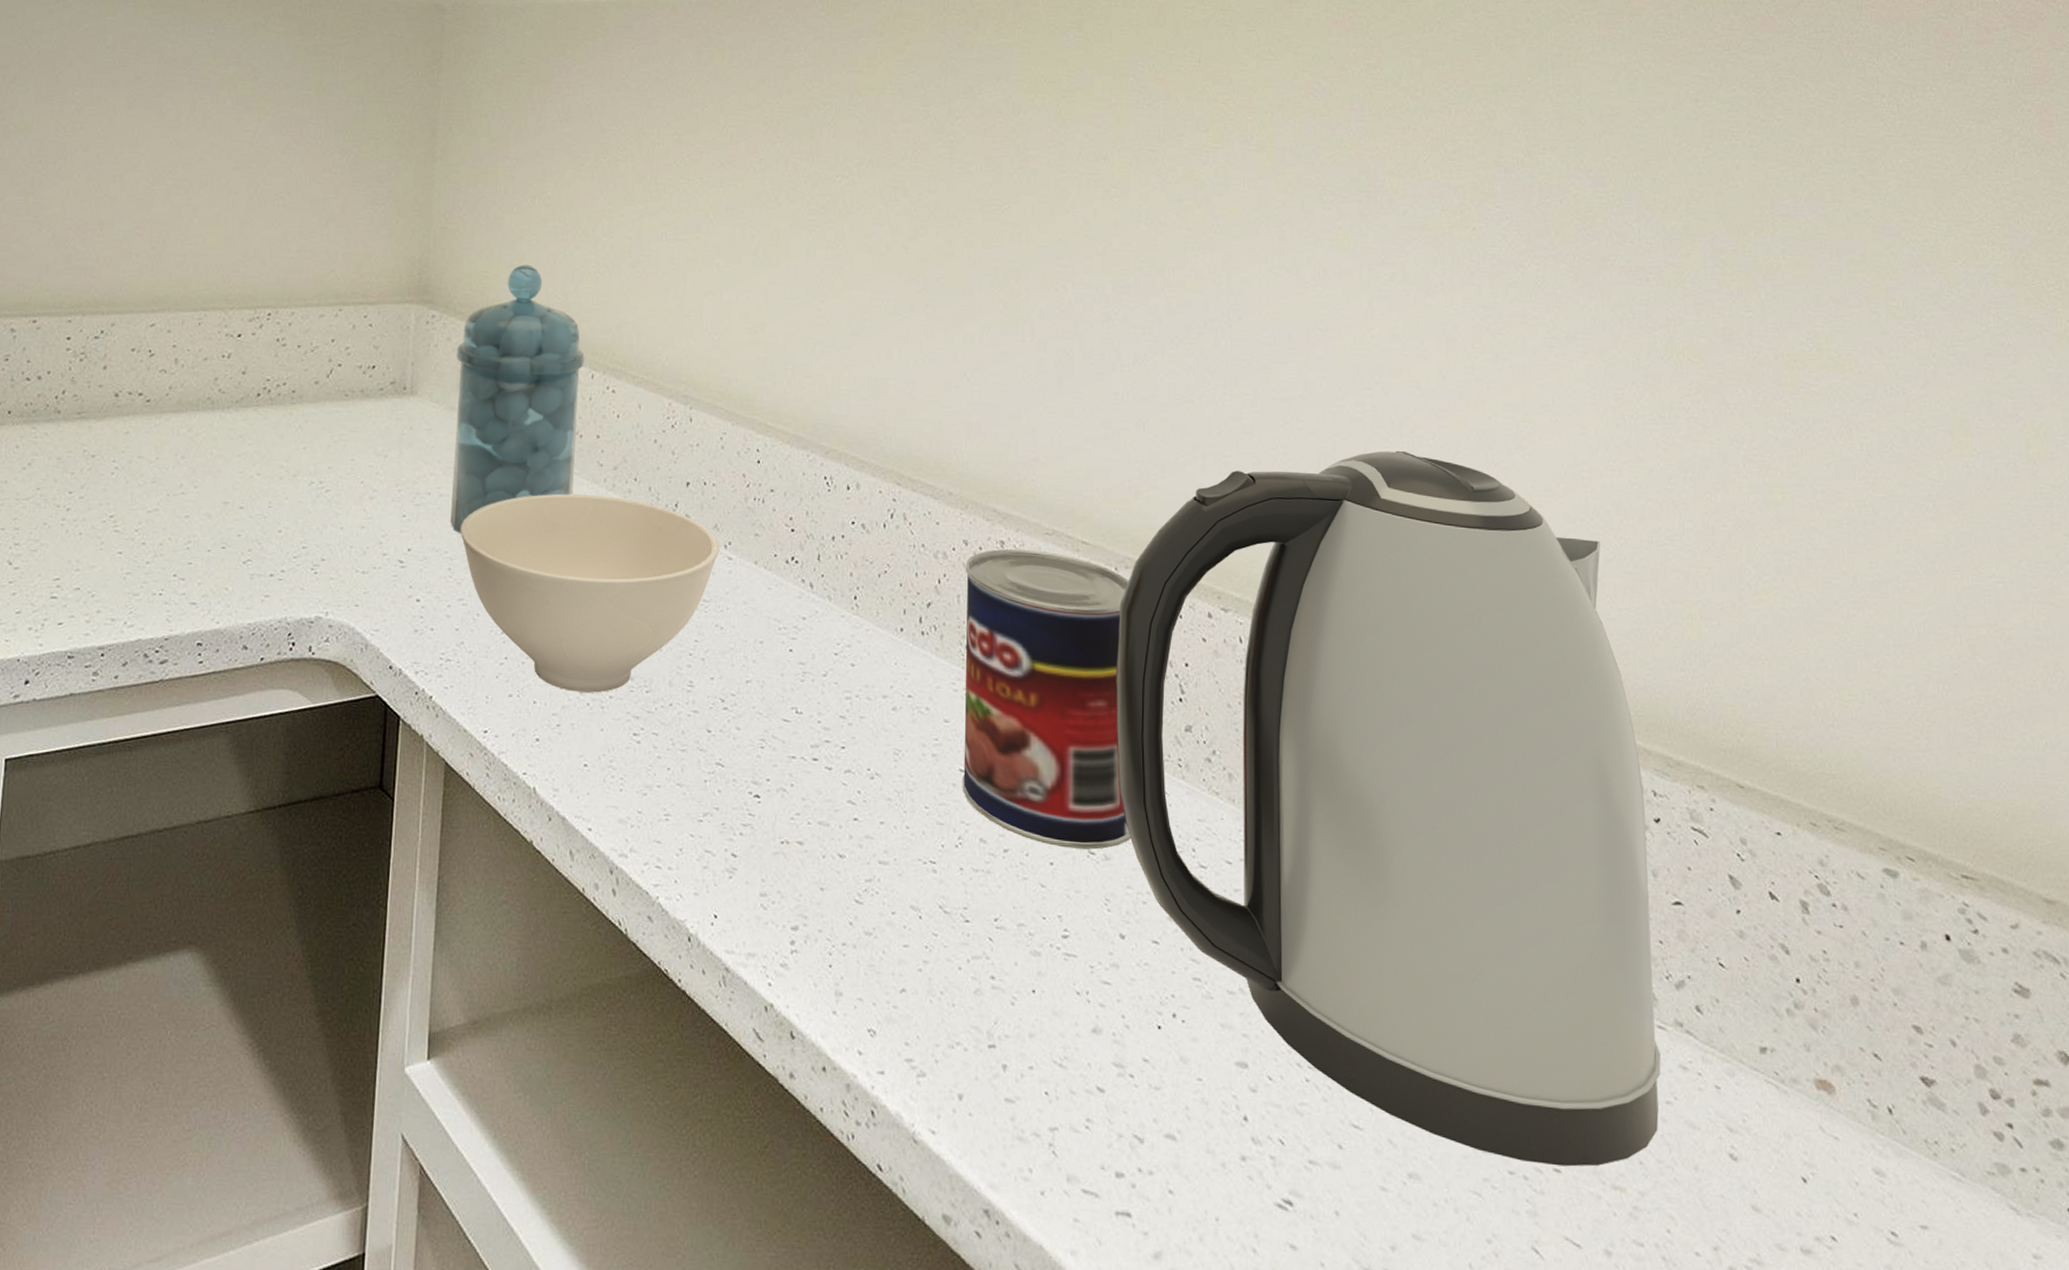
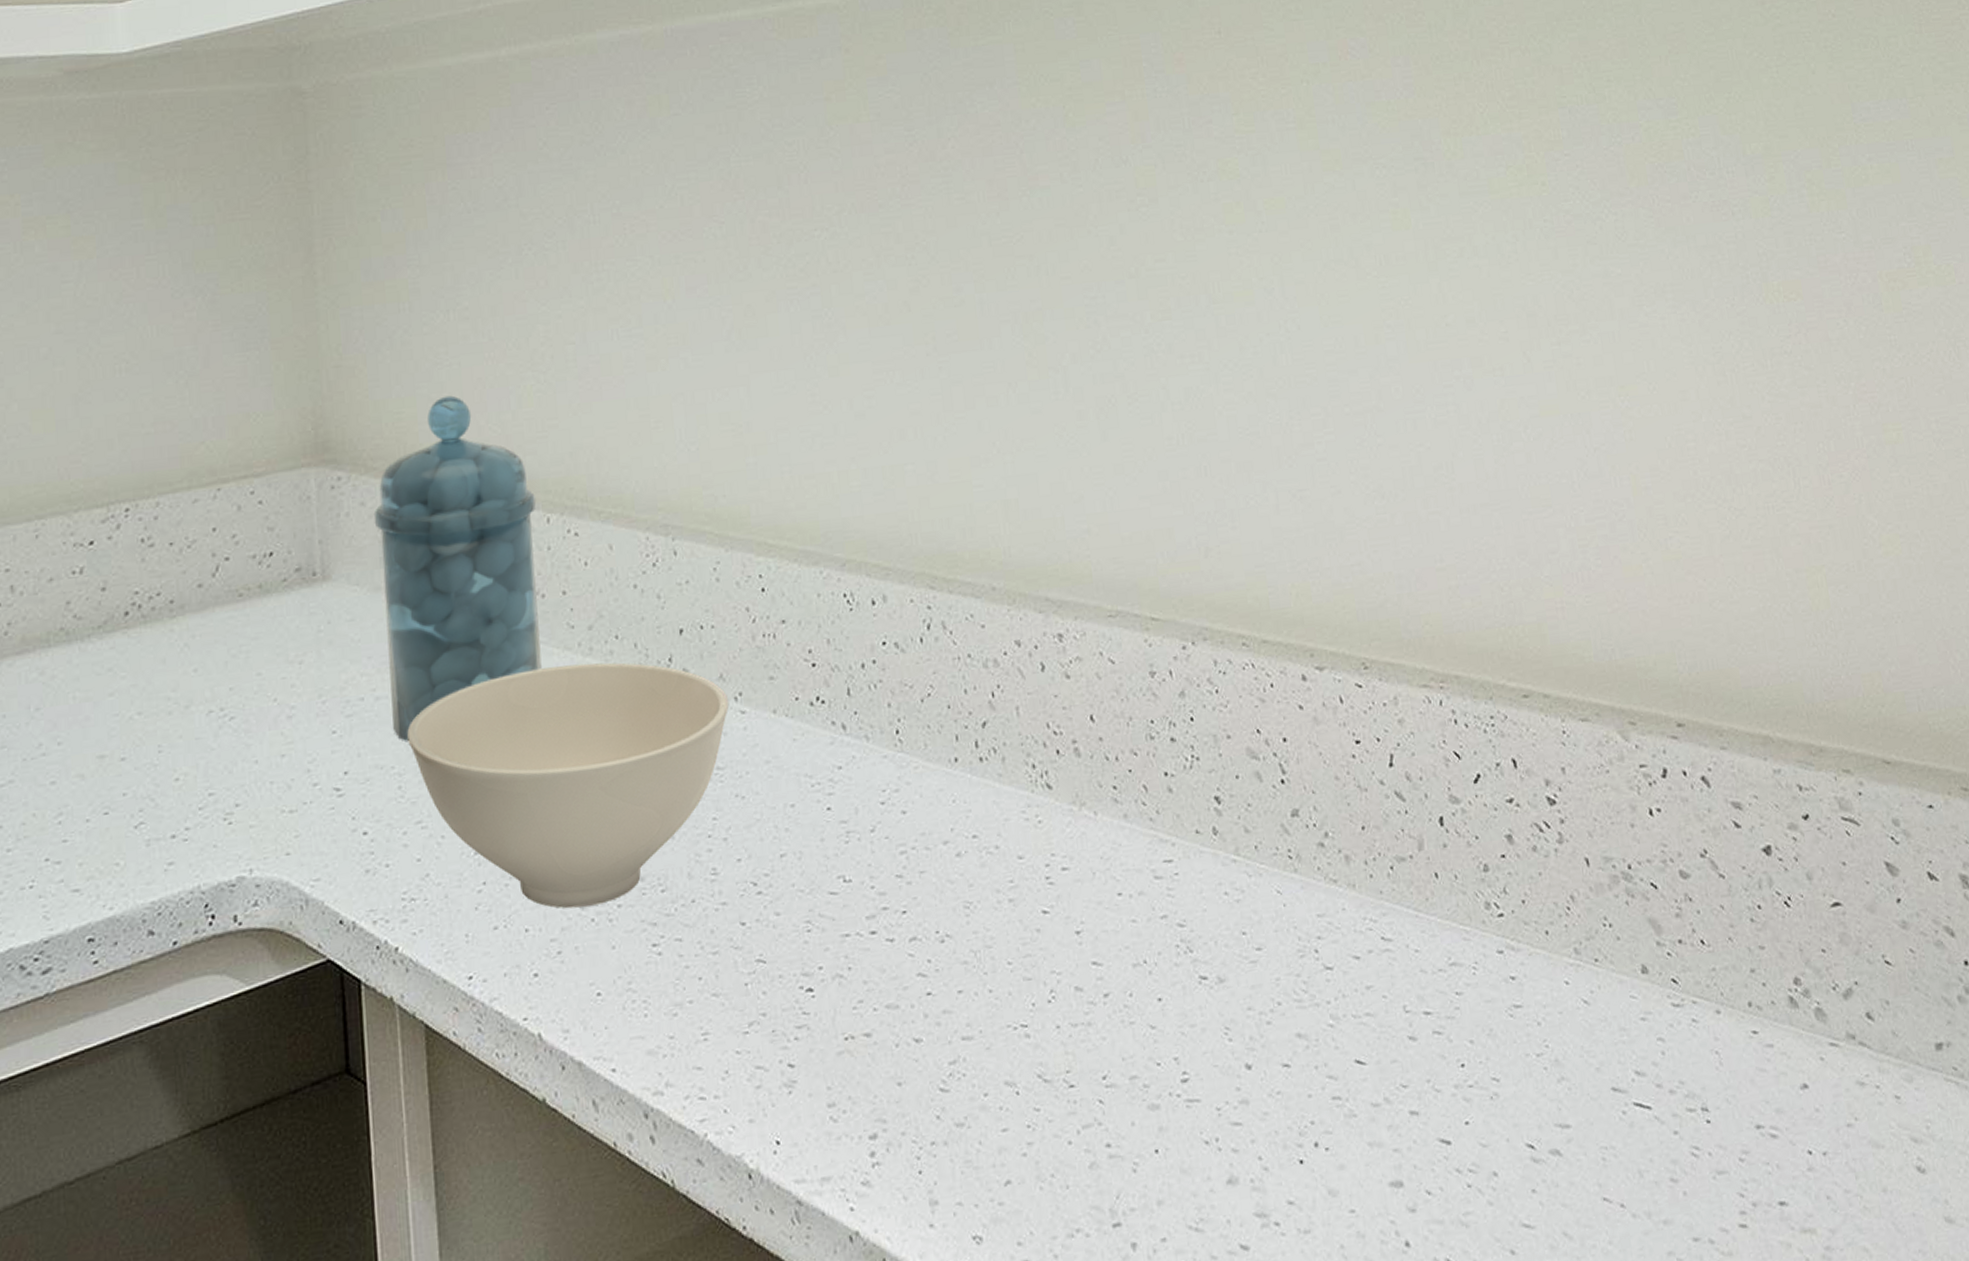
can: present [962,548,1132,850] -> none [1020,637,1246,979]
kettle: present [1116,450,1661,1167] -> none [1202,451,1842,1224]

